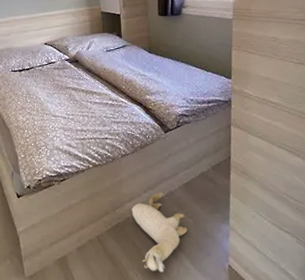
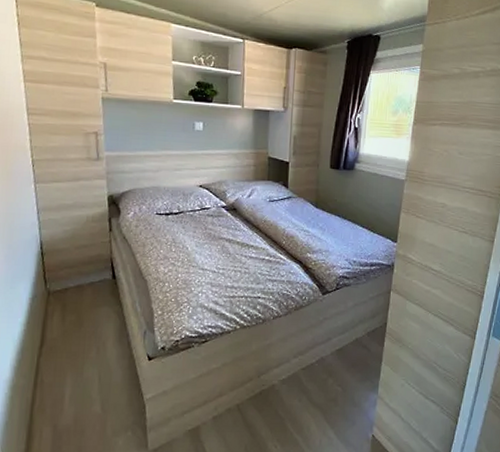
plush toy: present [131,192,188,272] -> none [278,358,335,443]

